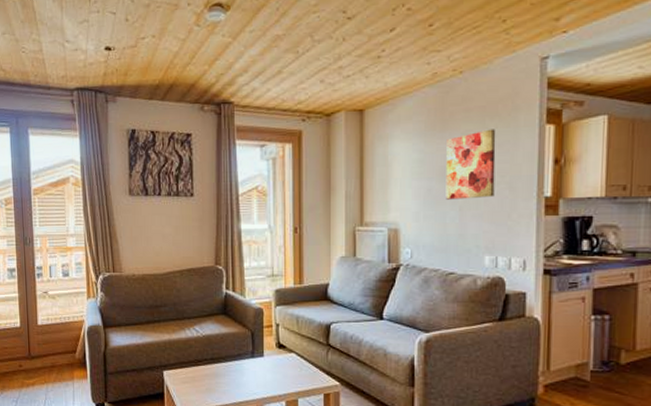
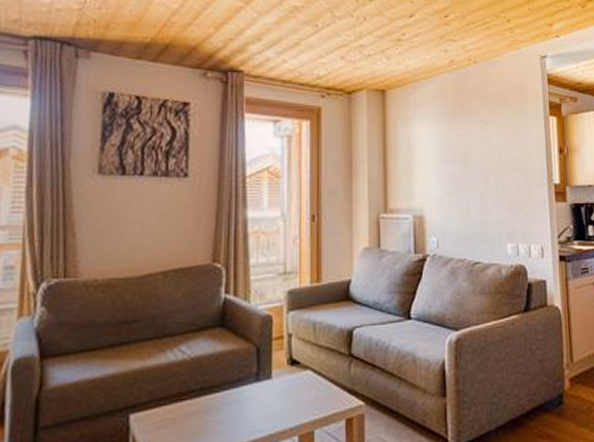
wall art: present [446,129,496,200] -> none [466,117,512,186]

